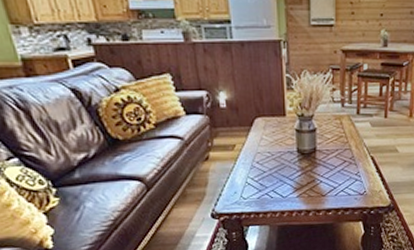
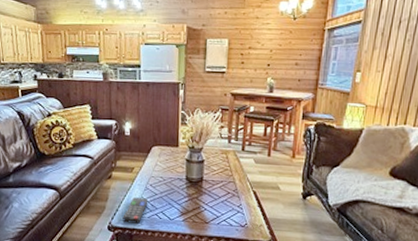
remote control: none [228,177,256,208] -> present [122,197,148,224]

